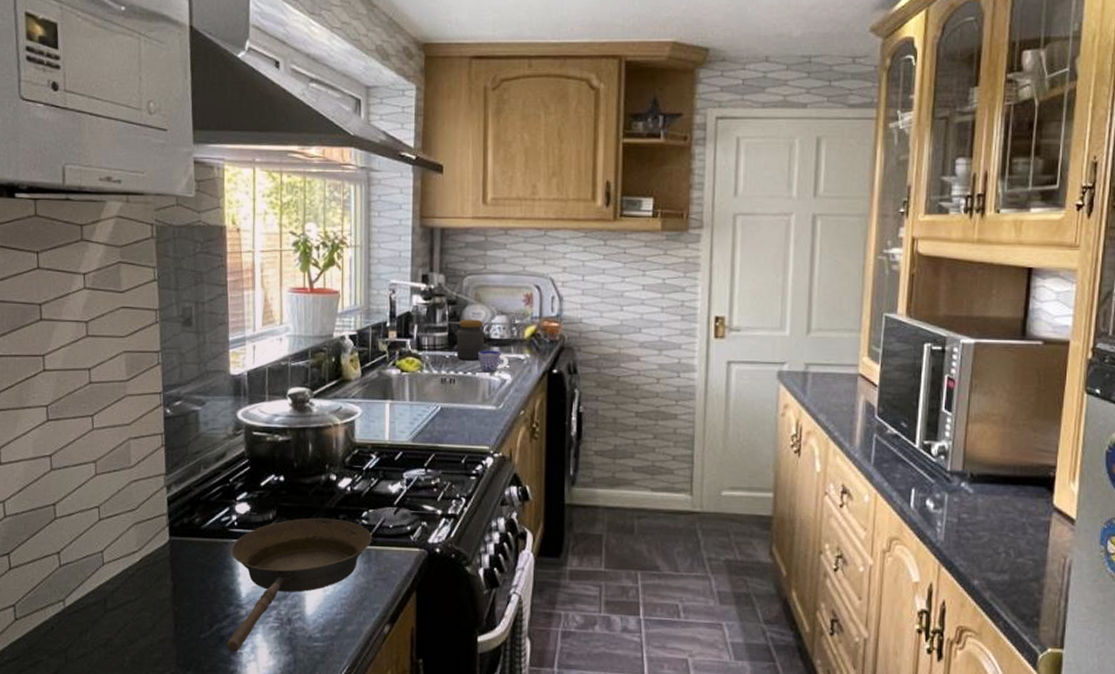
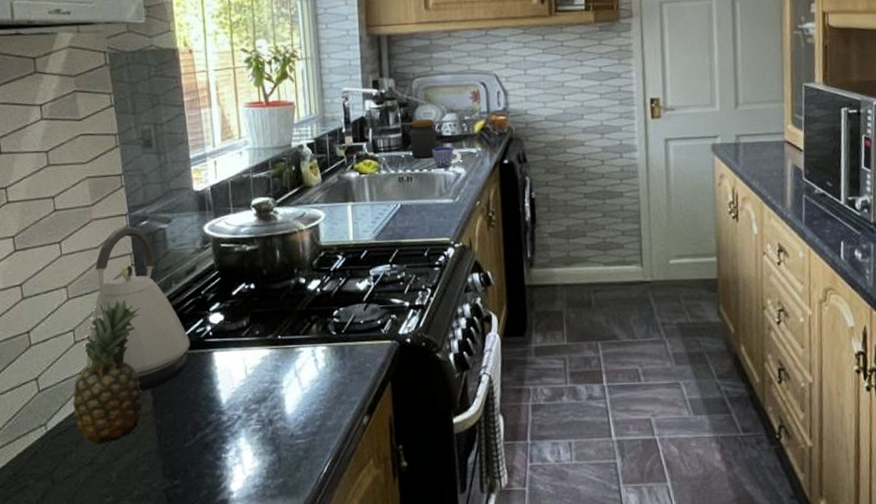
fruit: none [92,480,167,626] -> present [72,299,143,445]
kettle: none [102,406,214,577] -> present [80,227,190,392]
frying pan: present [227,517,372,653] -> none [208,320,344,458]

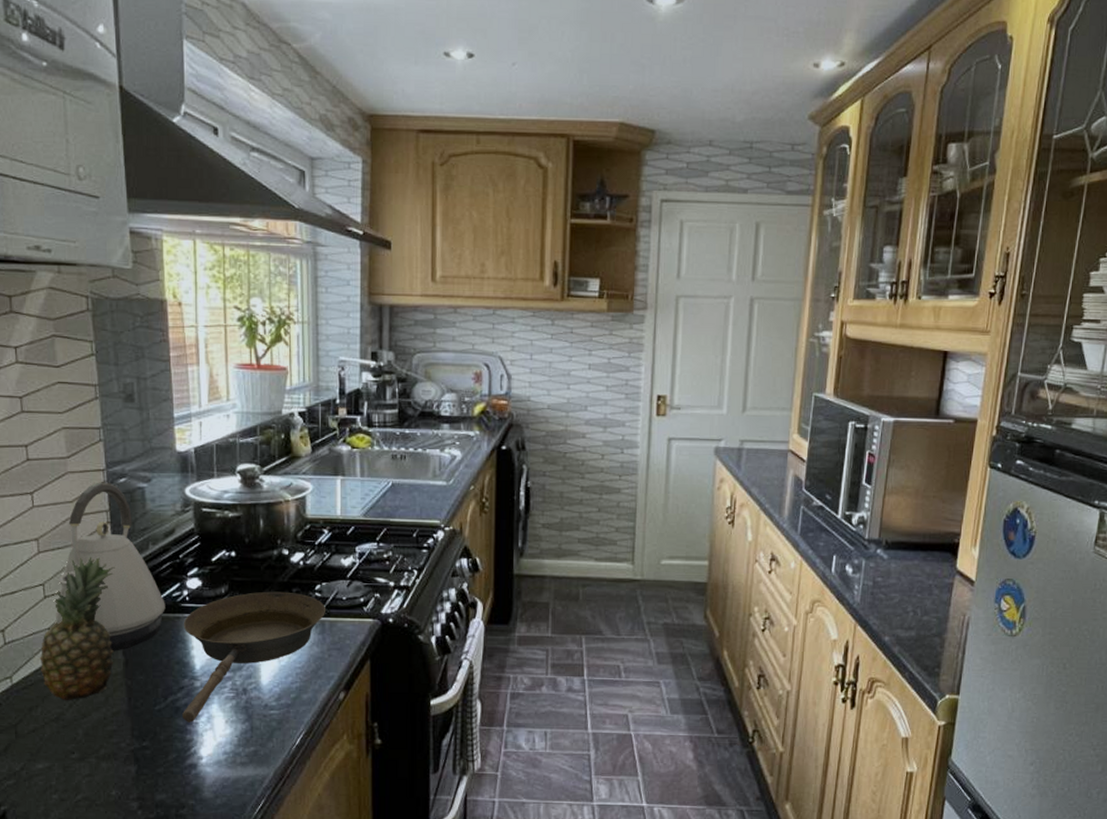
frying pan: none [208,320,344,458] -> present [183,591,325,722]
jar: present [410,118,438,159] -> none [407,396,435,438]
cup: present [432,146,461,168] -> none [428,427,458,448]

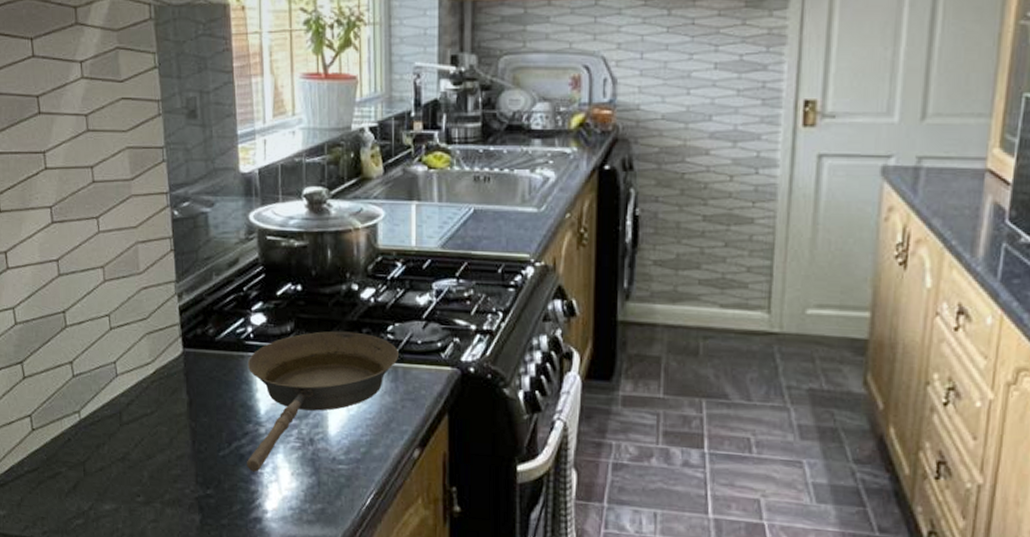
fruit: present [39,557,115,701] -> none [106,287,179,441]
kettle: present [49,483,165,651] -> none [114,207,229,390]

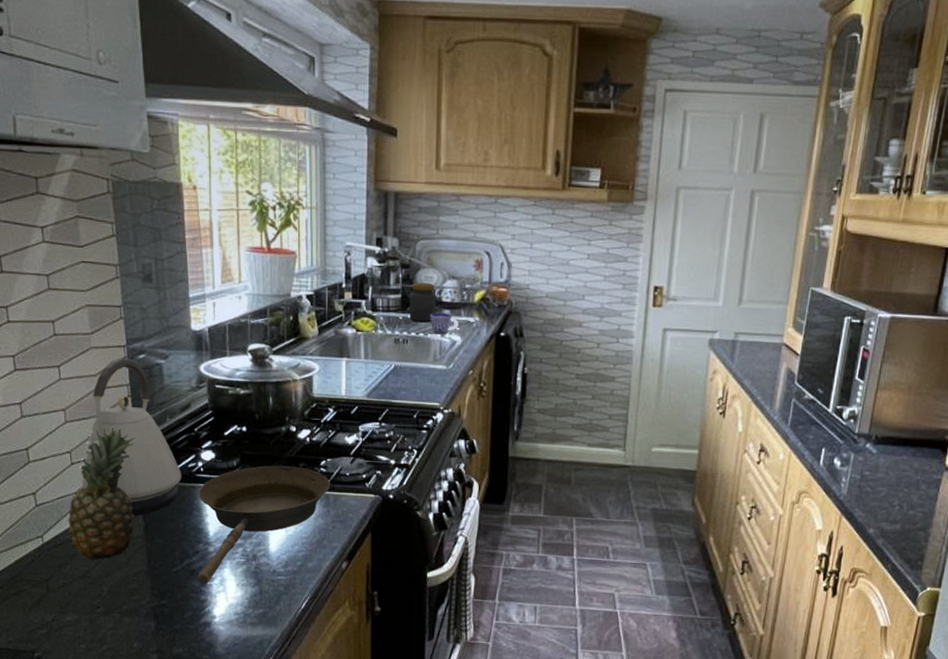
fruit: none [106,287,179,441] -> present [67,427,135,560]
kettle: none [114,207,229,390] -> present [76,358,182,516]
jar: none [492,107,524,156] -> present [410,282,437,323]
cup: none [516,143,552,168] -> present [430,312,459,333]

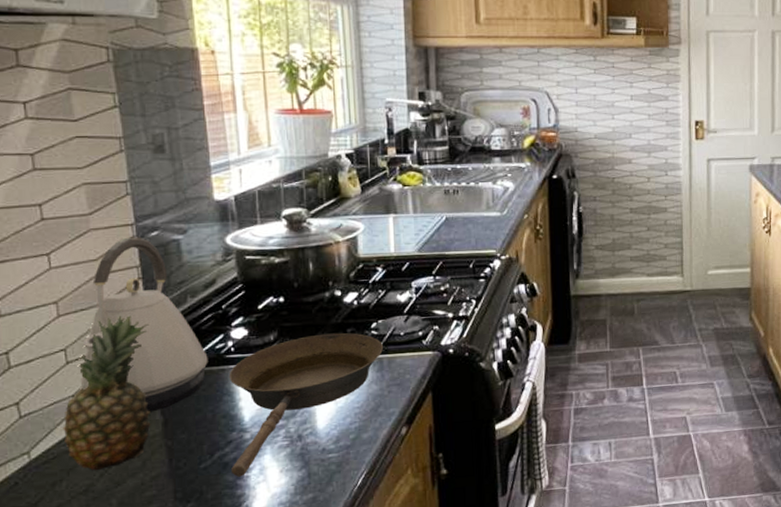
jar: present [410,282,437,323] -> none [458,132,486,172]
cup: present [430,312,459,333] -> none [480,160,510,181]

